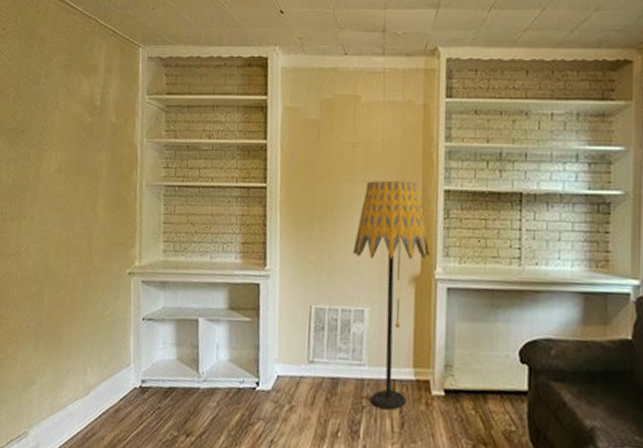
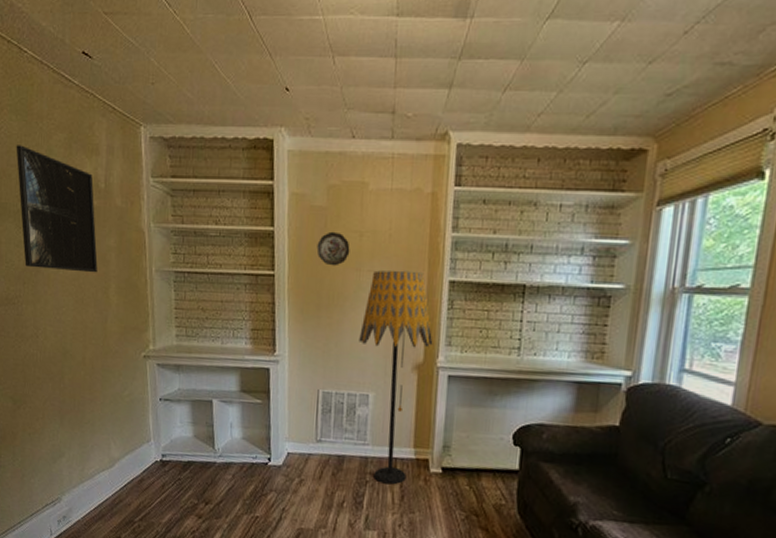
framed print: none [13,67,90,189] -> present [16,145,98,273]
decorative plate: none [309,143,343,178] -> present [316,231,350,266]

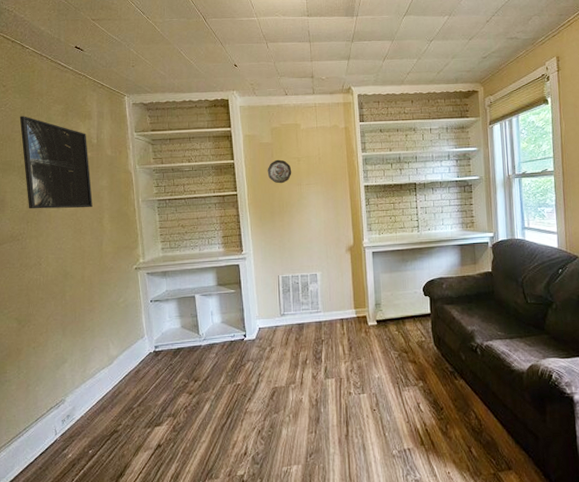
floor lamp: present [359,270,433,485] -> none [305,181,359,340]

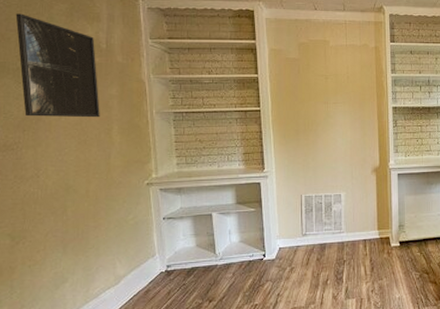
decorative plate: present [267,159,292,184] -> none [293,76,319,101]

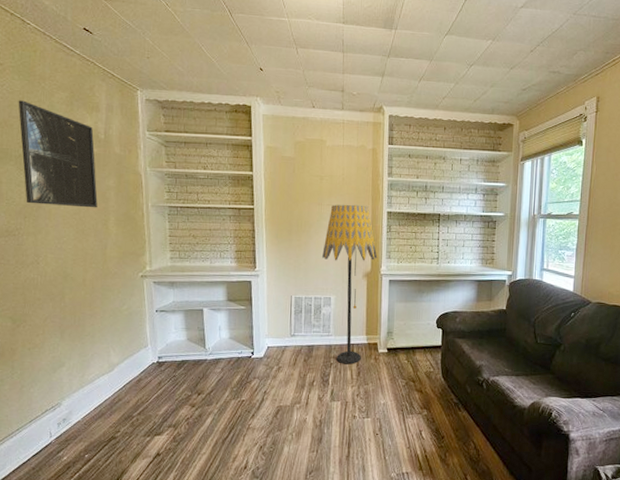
floor lamp: none [331,101,385,261] -> present [322,204,378,365]

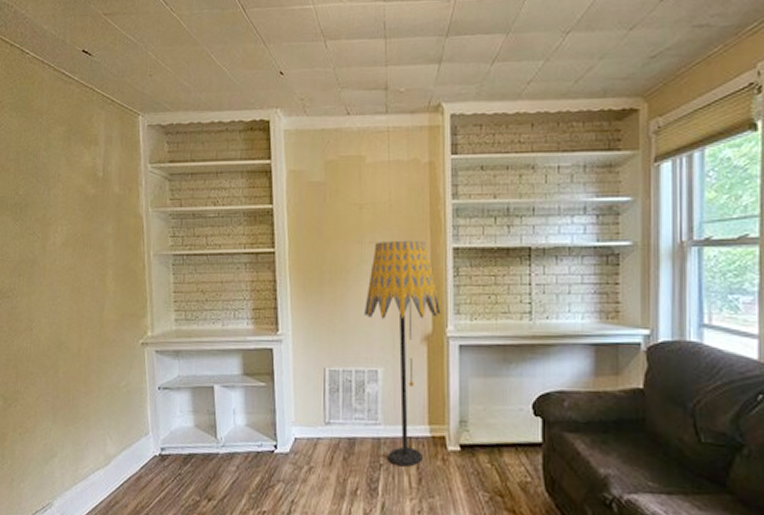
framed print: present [18,100,98,208] -> none [15,140,95,261]

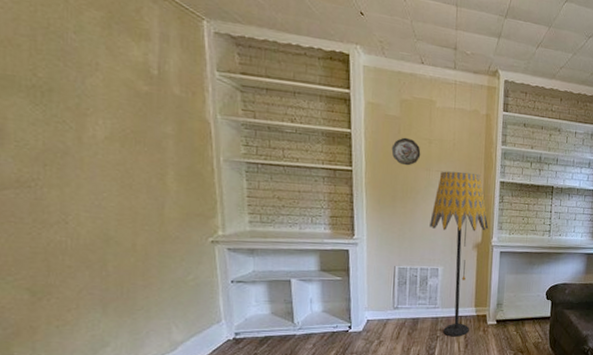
decorative plate: none [316,205,351,240] -> present [391,137,421,166]

